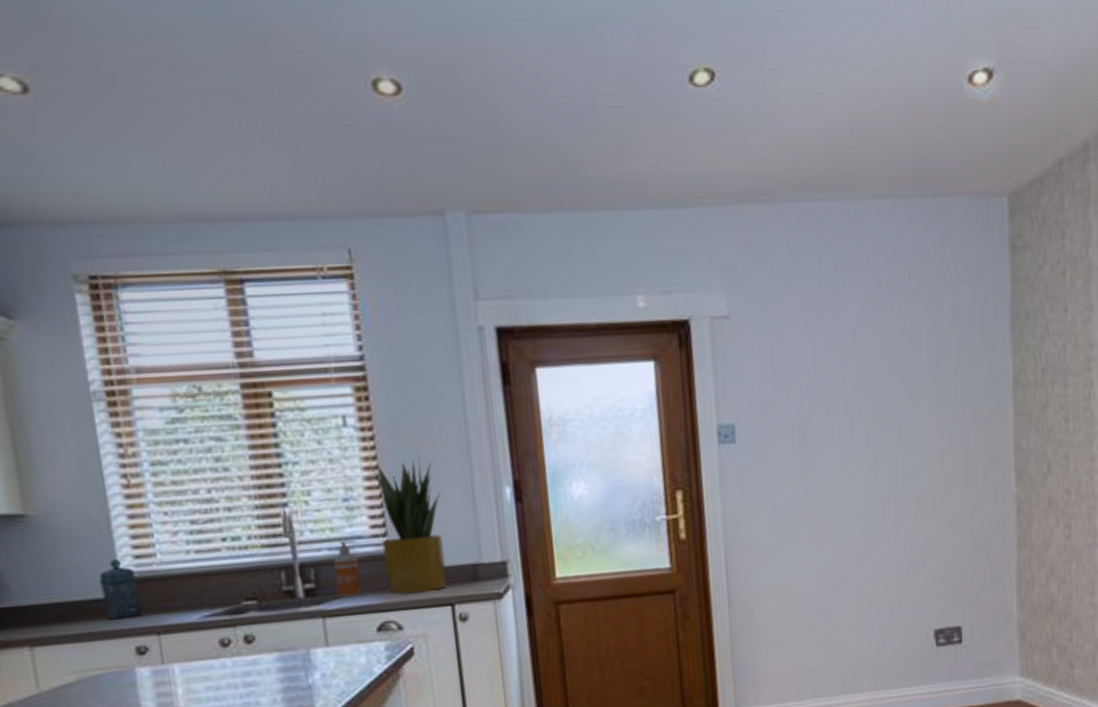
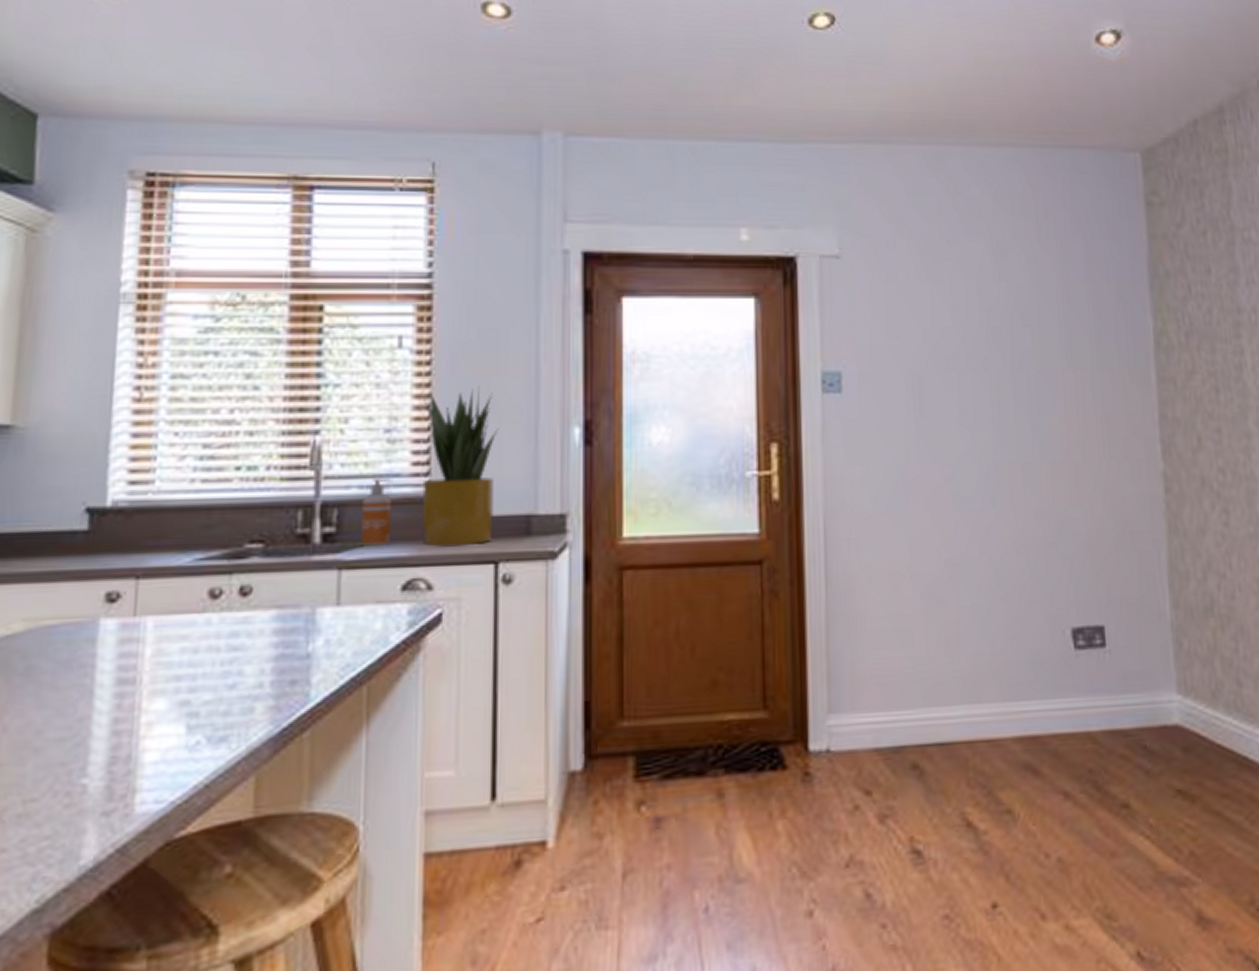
canister: present [99,559,141,620] -> none [78,483,127,557]

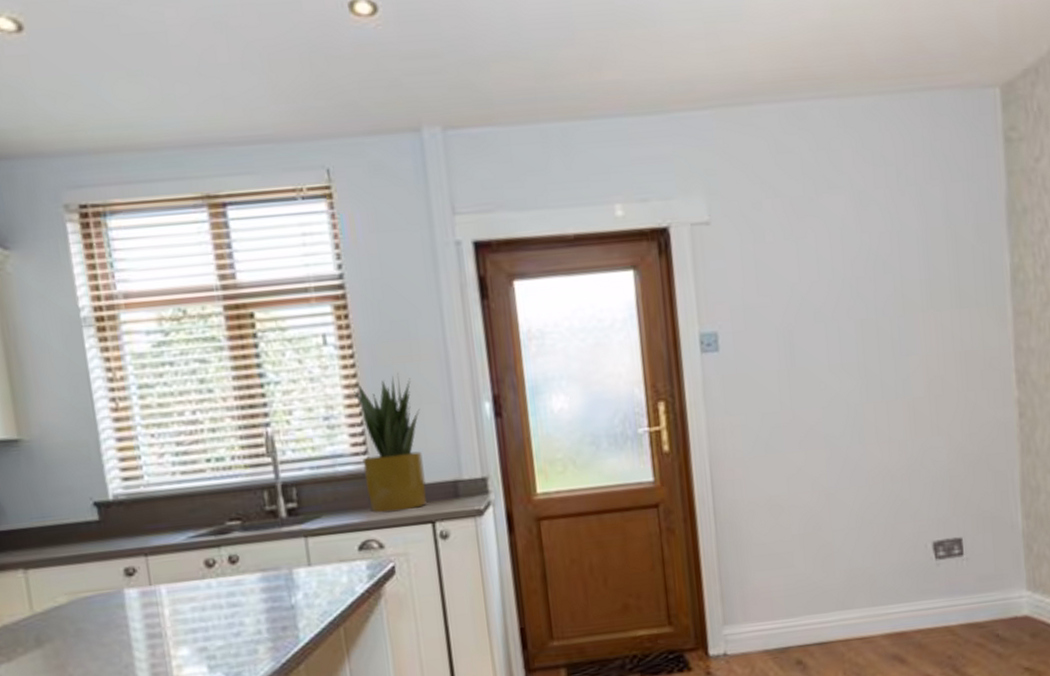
soap dispenser: present [361,478,393,547] -> none [314,459,344,517]

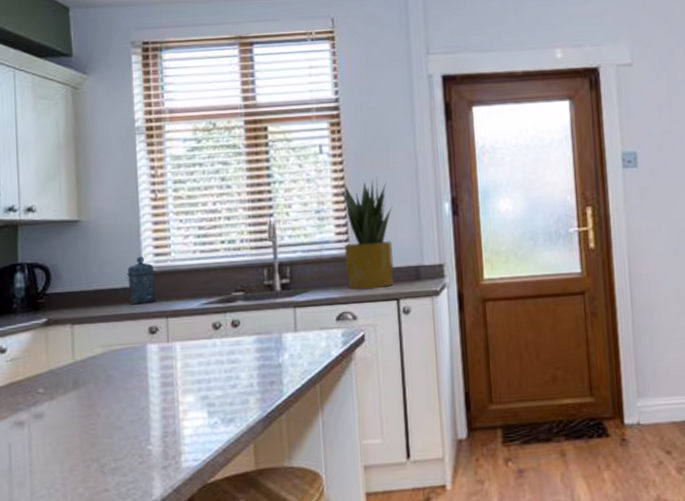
canister: none [89,481,130,542] -> present [127,256,156,305]

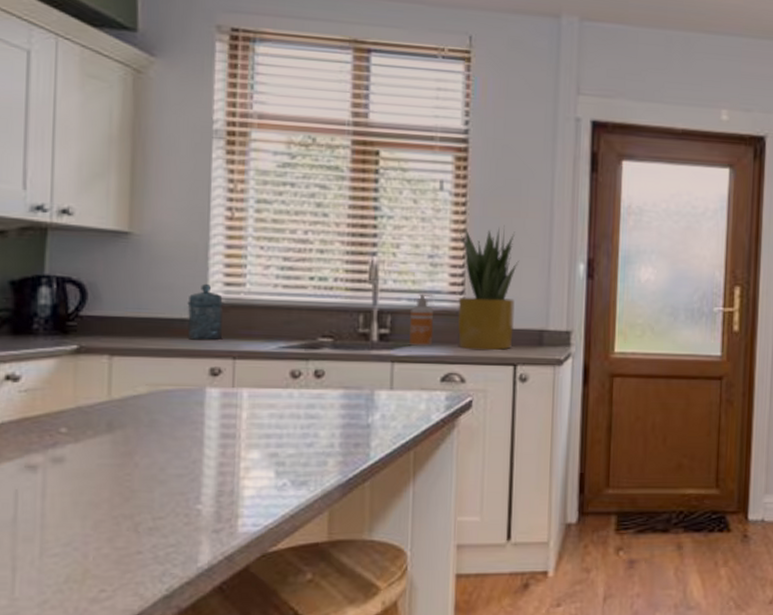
soap dispenser: none [304,244,327,292] -> present [409,294,434,347]

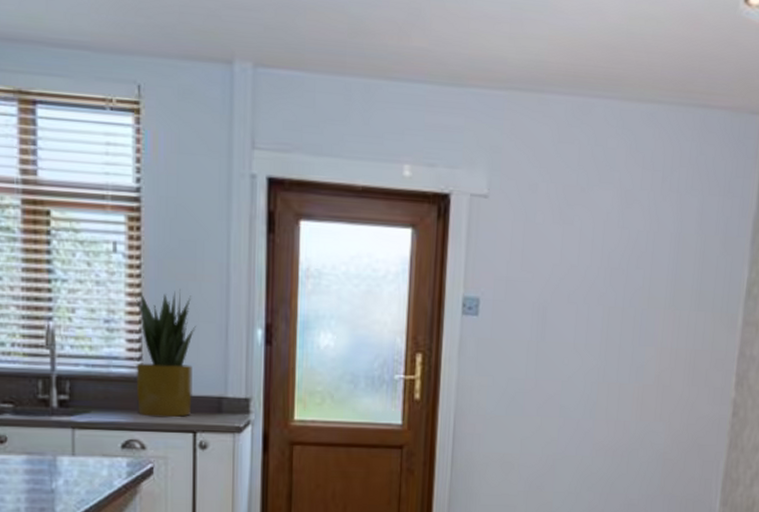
soap dispenser: present [409,294,434,347] -> none [88,359,113,414]

